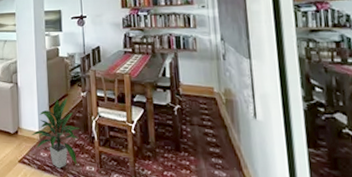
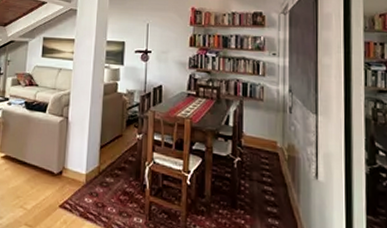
indoor plant: present [31,97,79,169] -> none [77,138,131,218]

